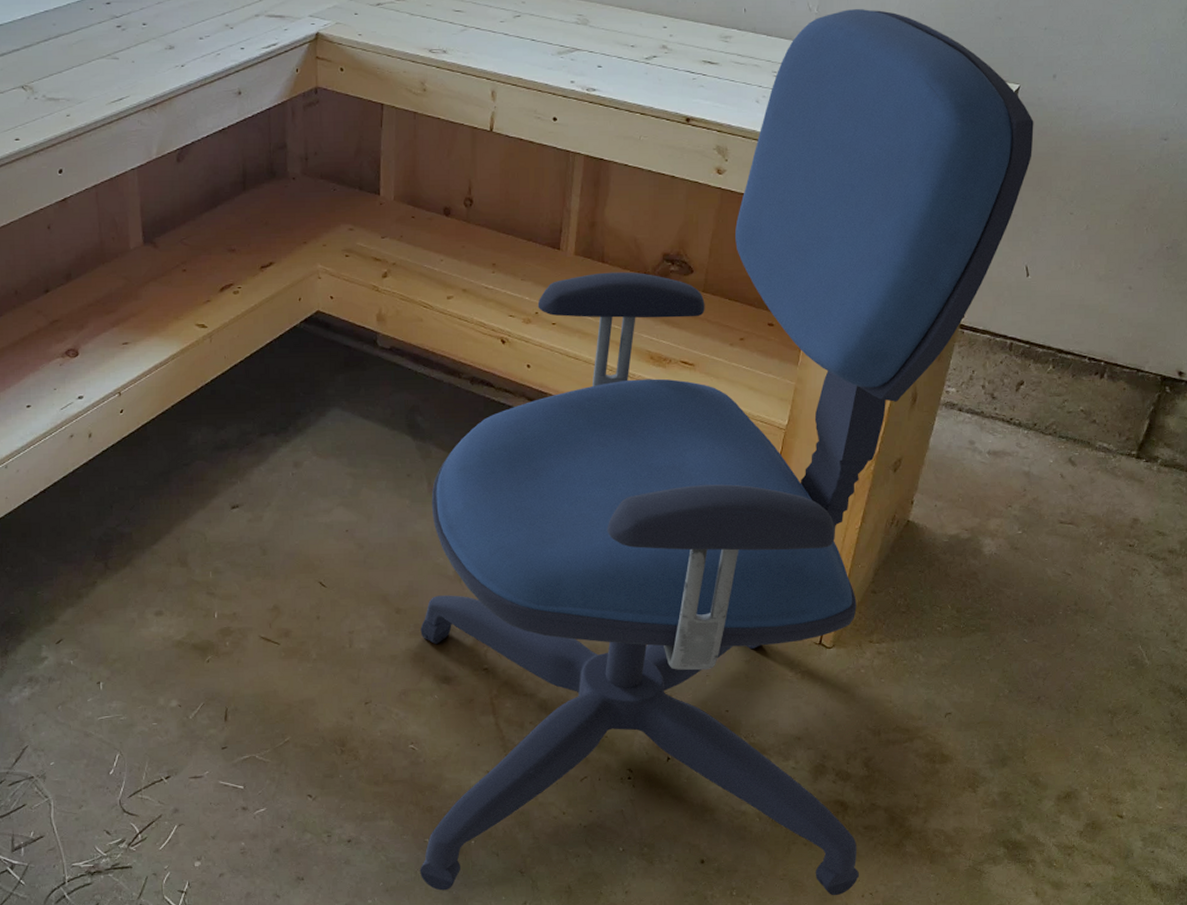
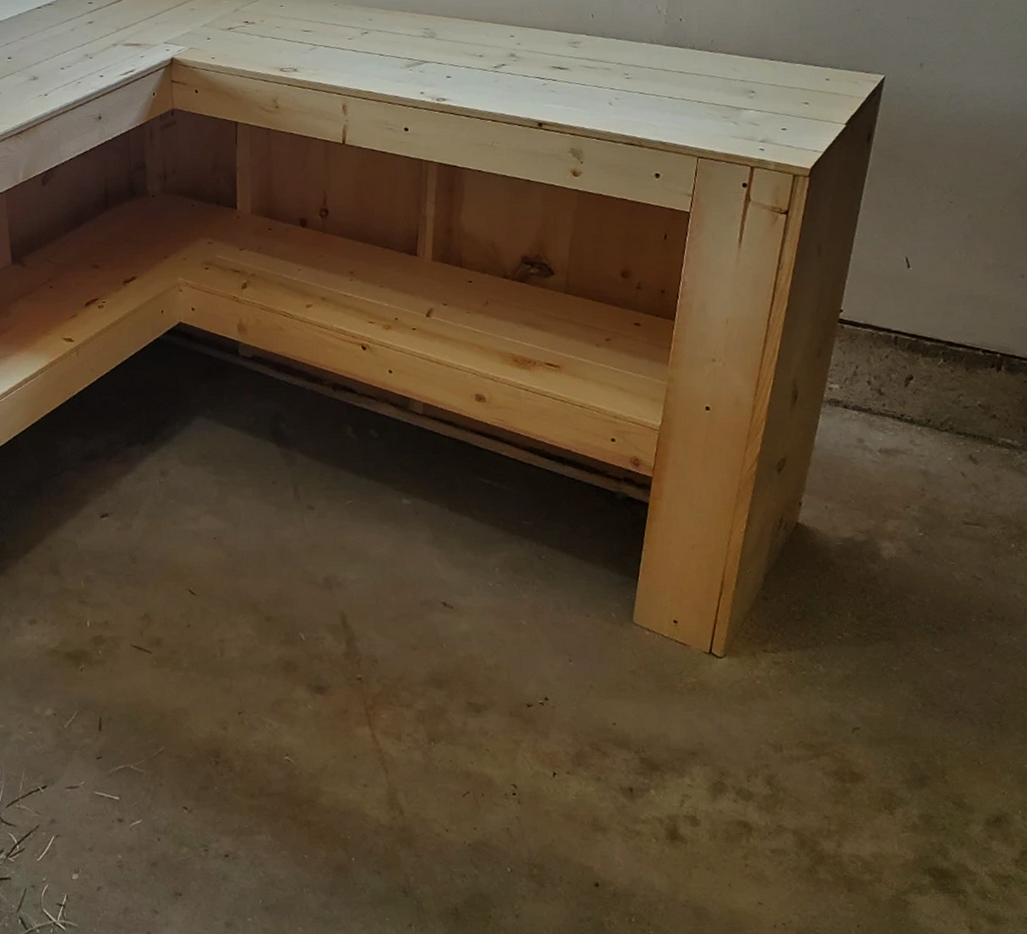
office chair: present [419,9,1034,896] -> none [291,8,904,926]

